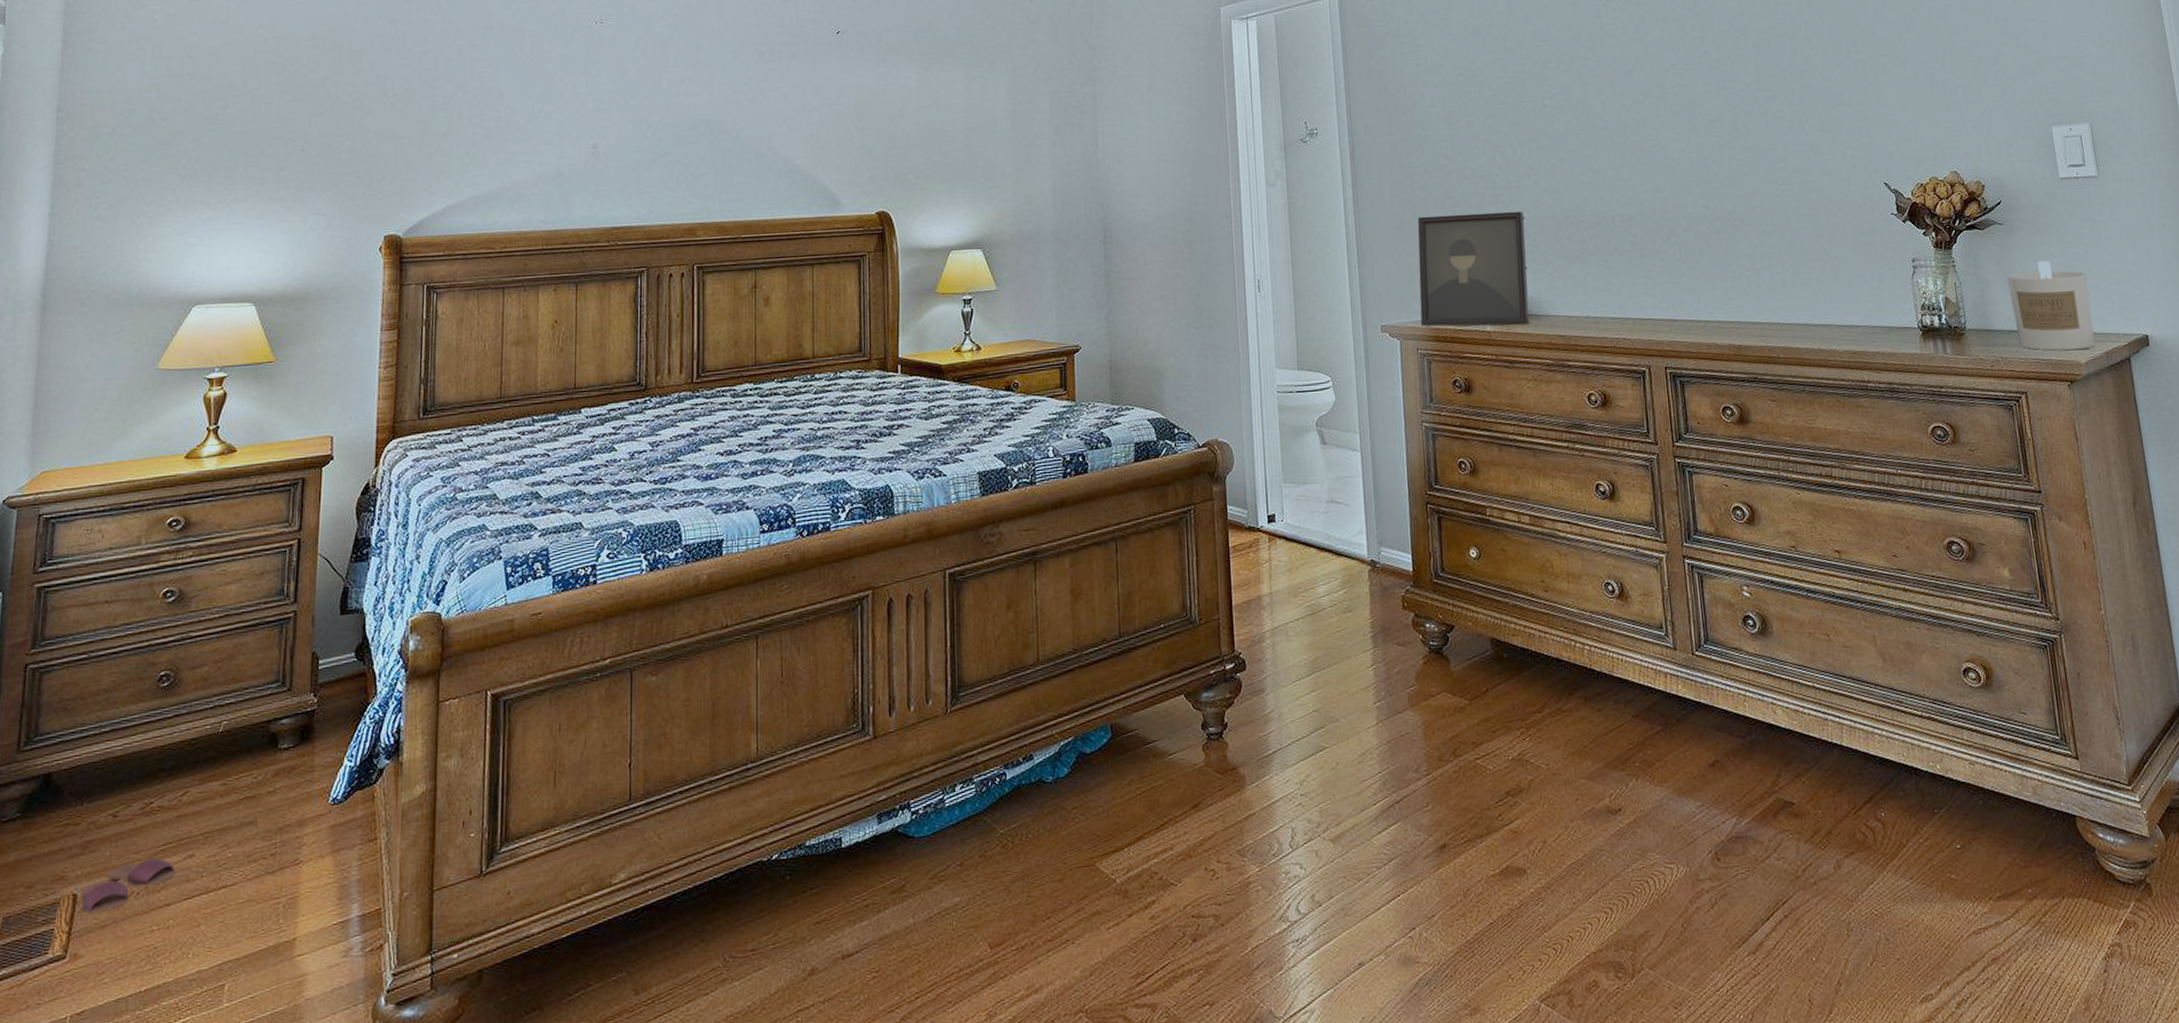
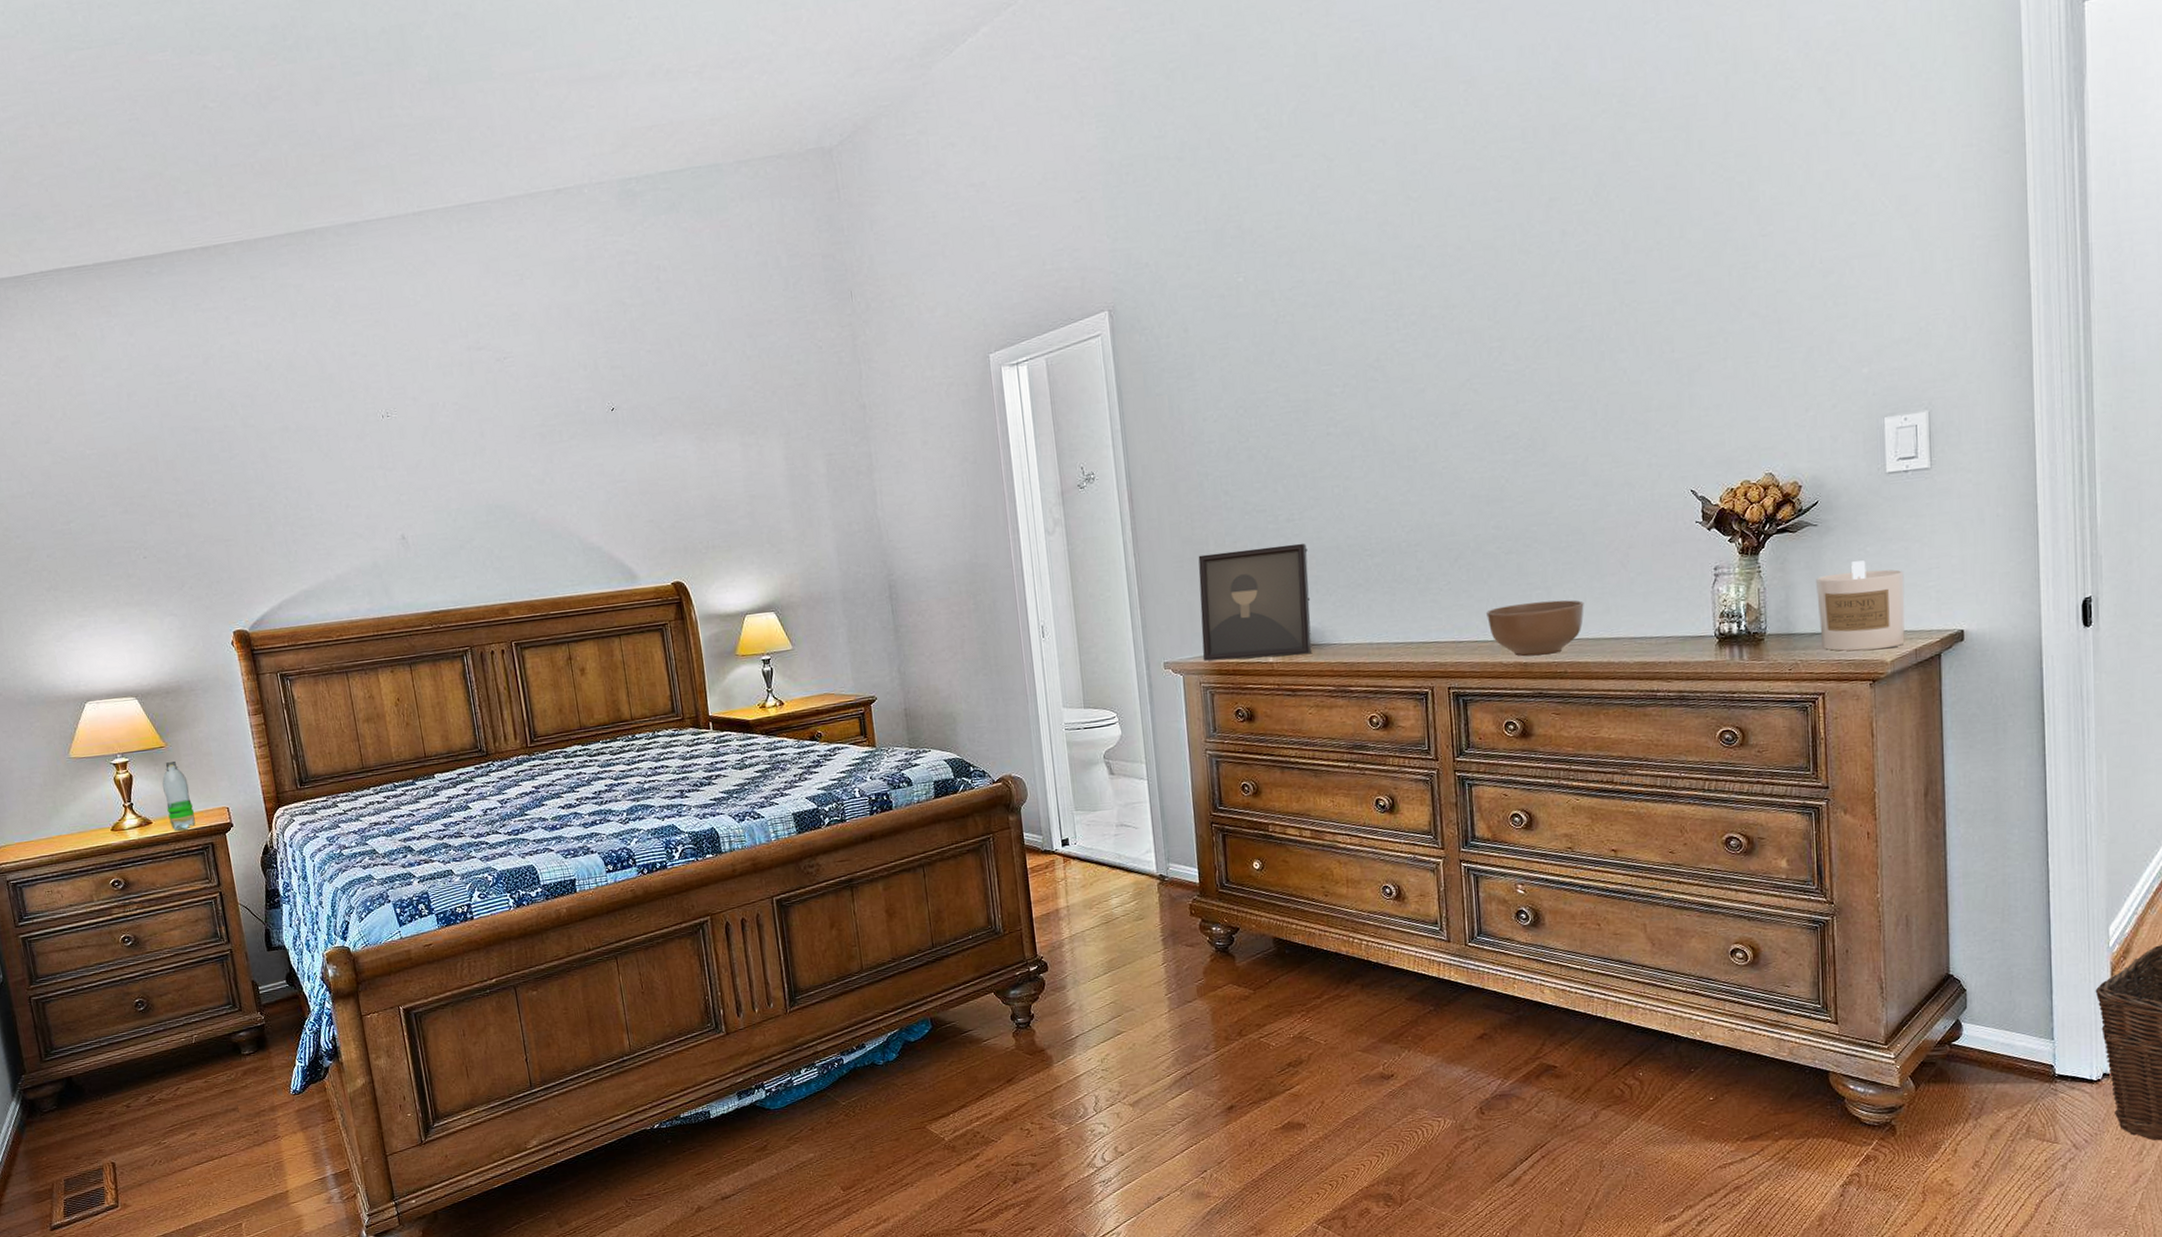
slippers: present [81,858,176,914] -> none [117,1136,185,1176]
bottle: none [258,378,292,462] -> present [162,760,196,831]
bowl: none [1699,283,1793,339] -> present [1486,600,1584,657]

